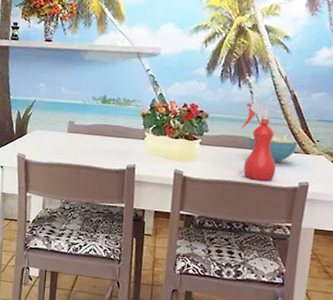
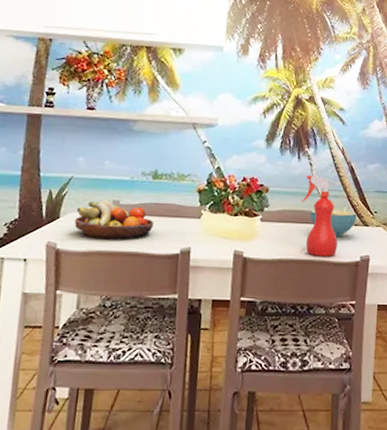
fruit bowl: none [39,120,103,155] -> present [75,199,154,239]

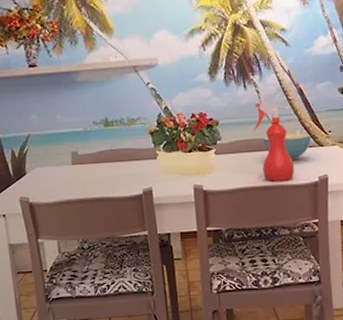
fruit bowl: present [75,199,154,239] -> none [40,152,114,189]

